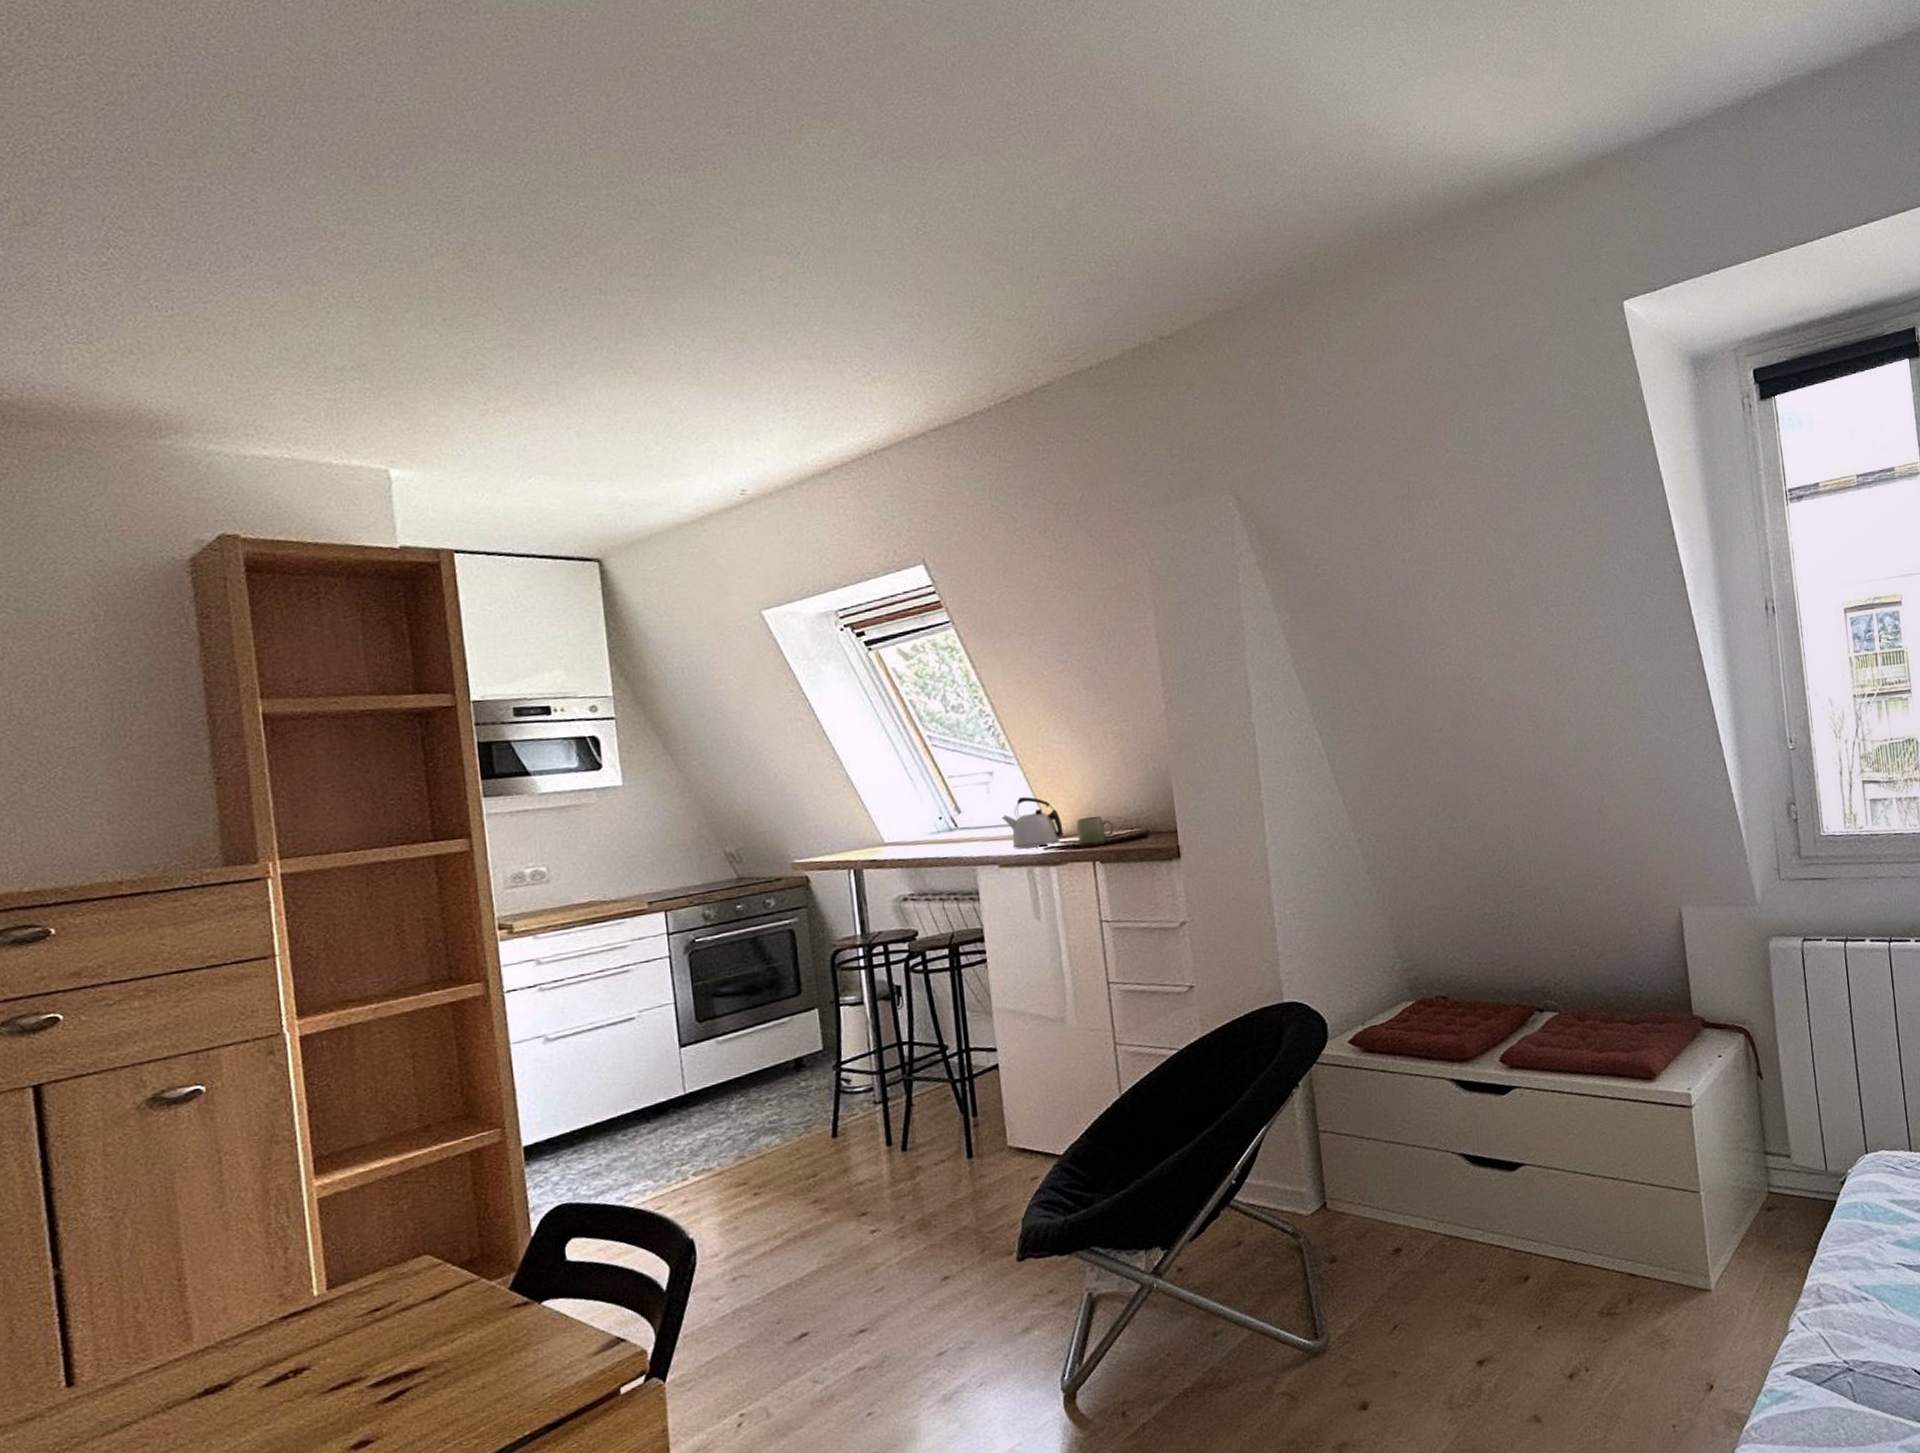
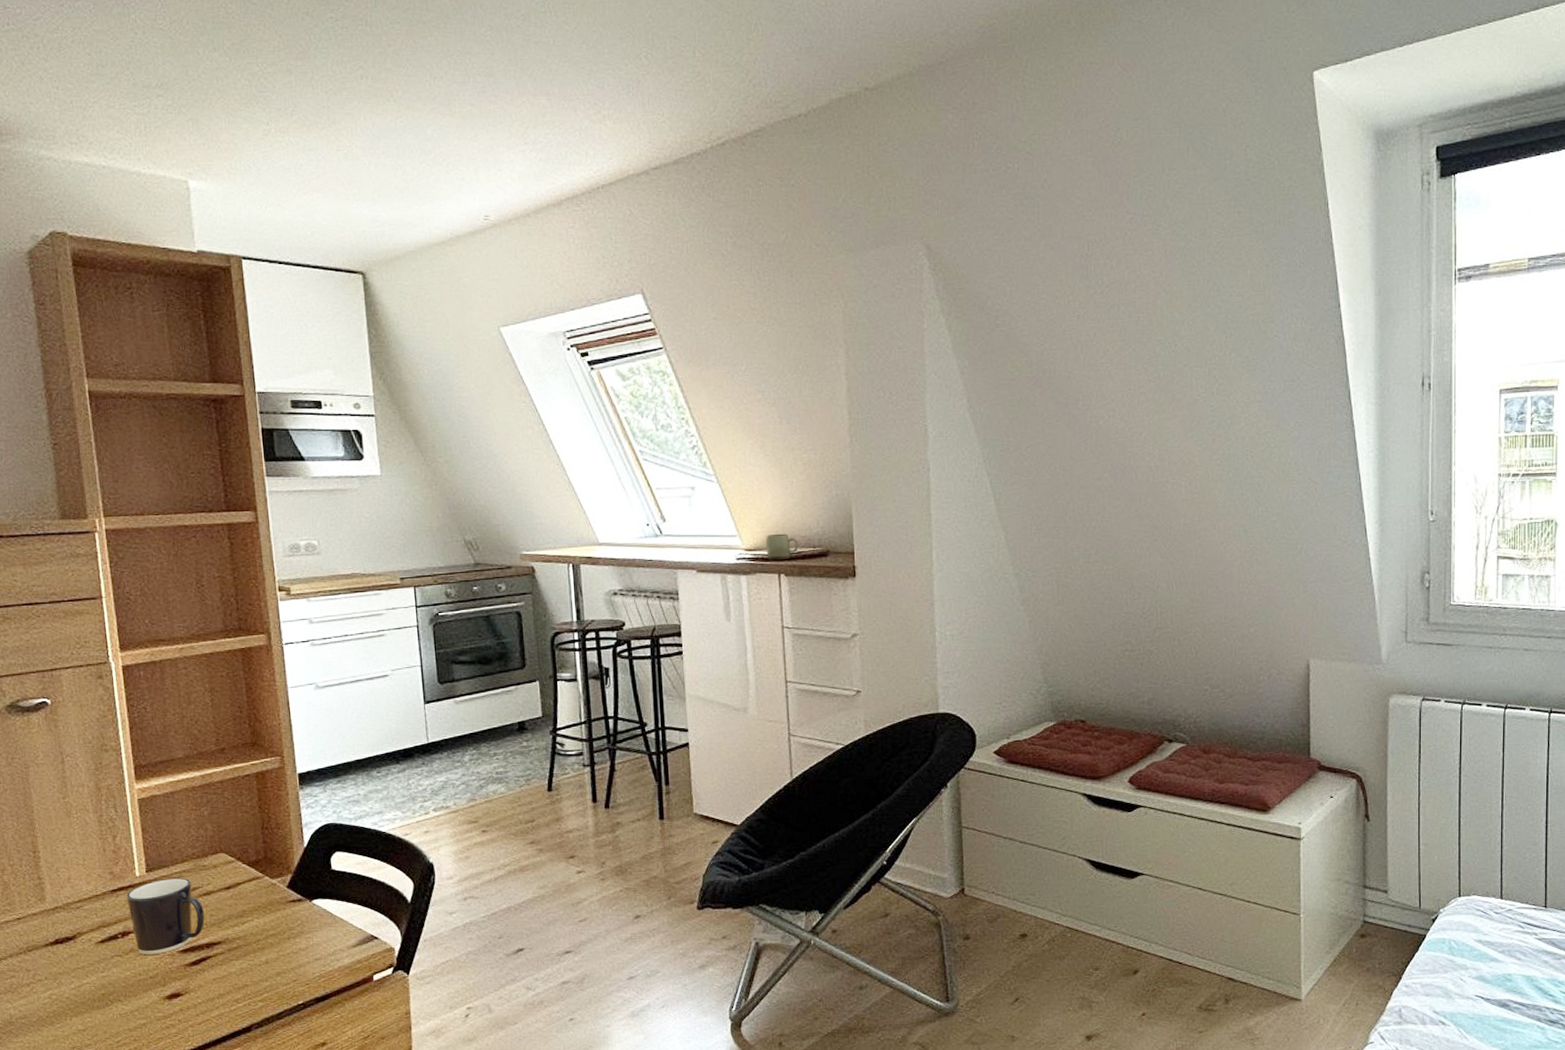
mug: none [299,1291,403,1396] -> present [126,877,205,955]
kettle: present [1002,796,1064,850] -> none [701,512,754,559]

